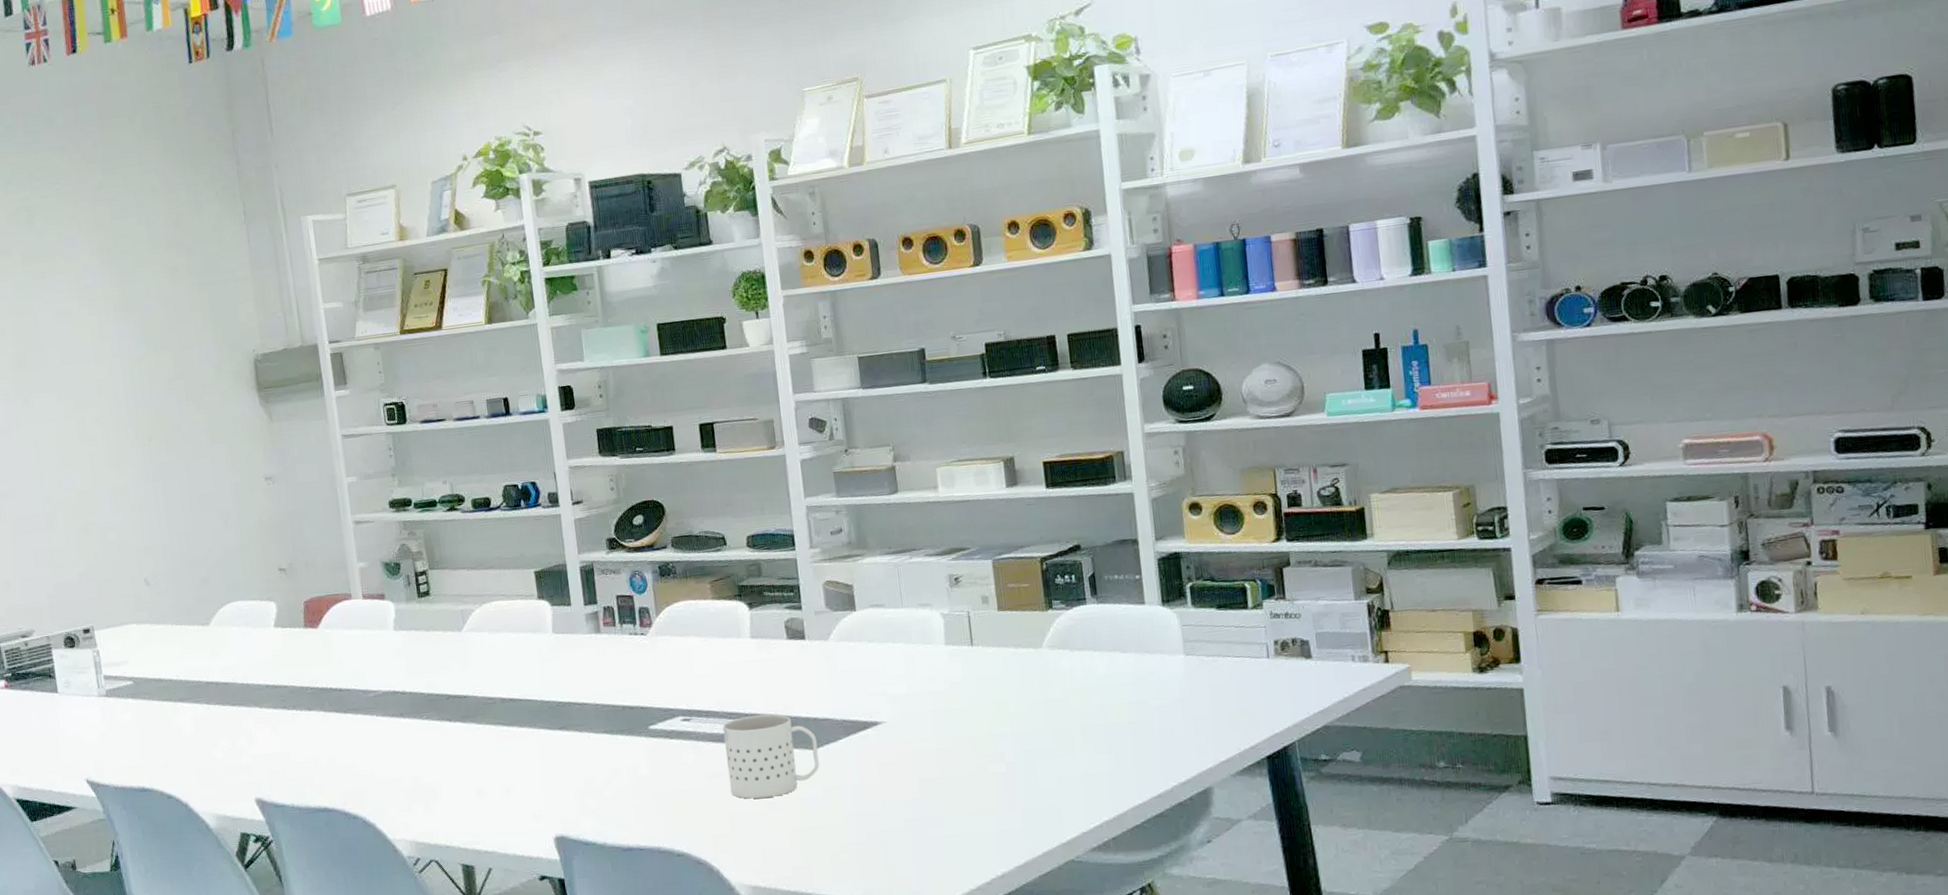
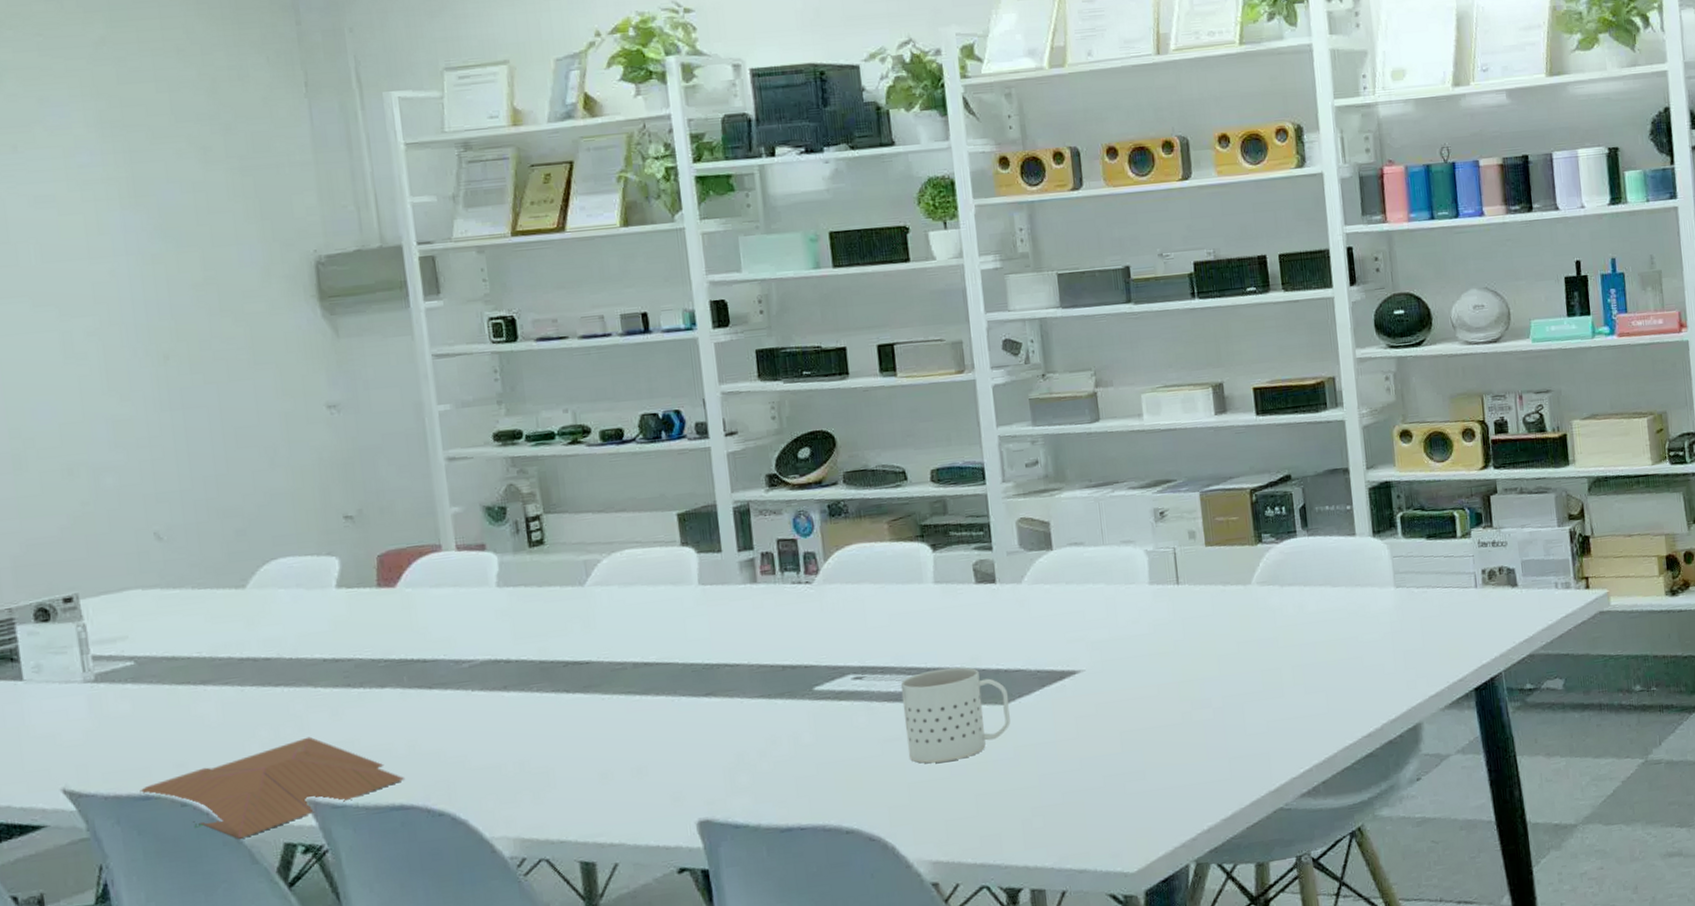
papers: none [139,747,327,828] -> present [140,736,404,840]

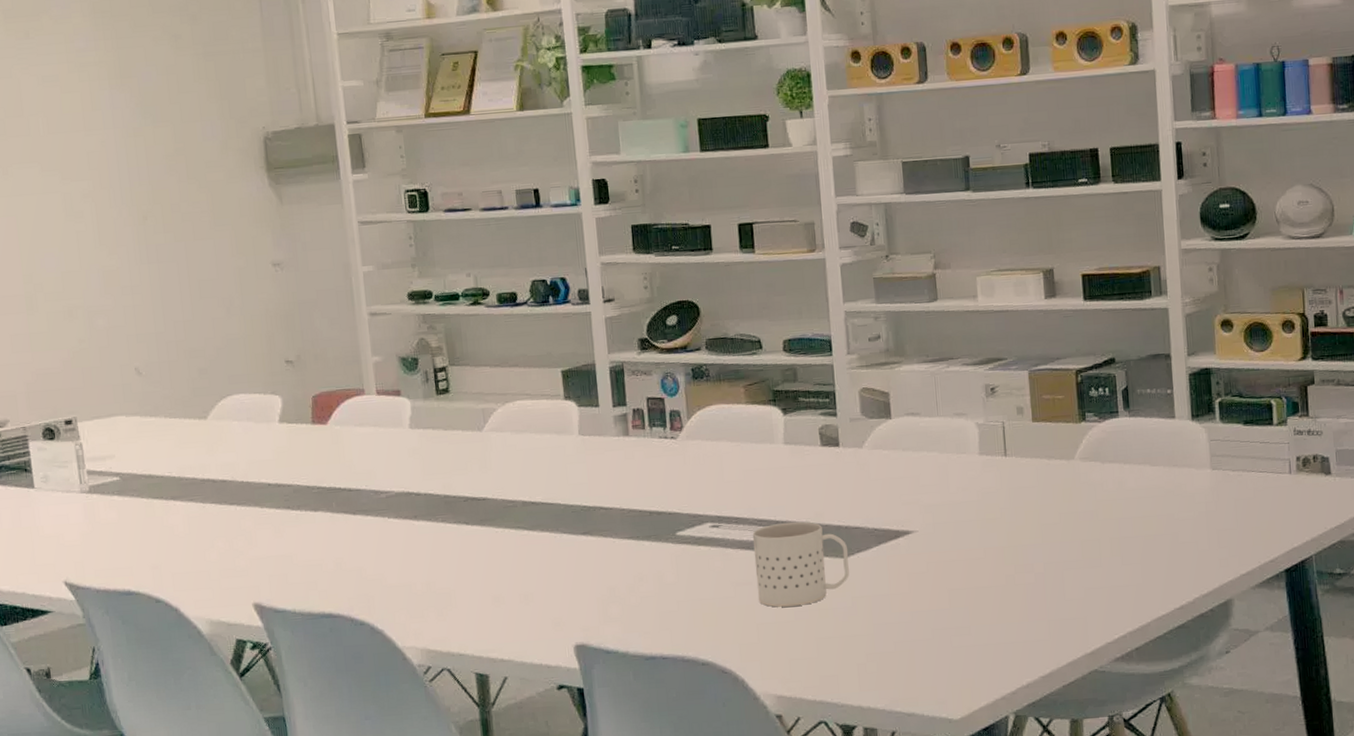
papers: present [140,736,404,840] -> none [124,549,332,634]

